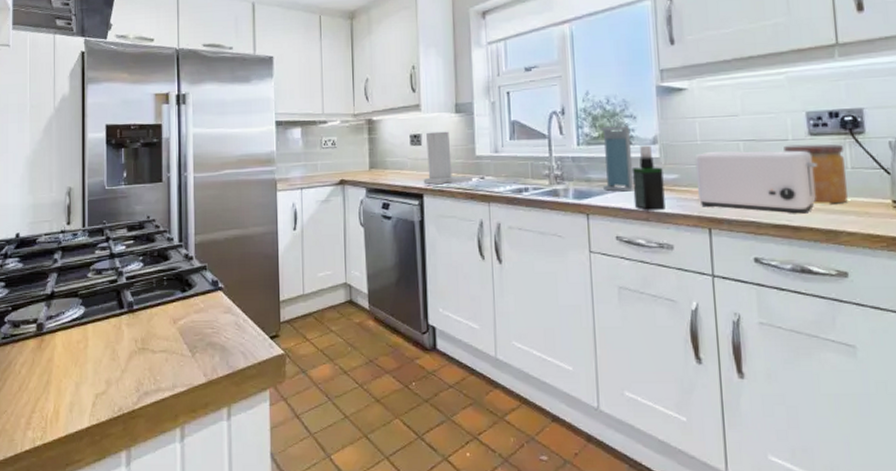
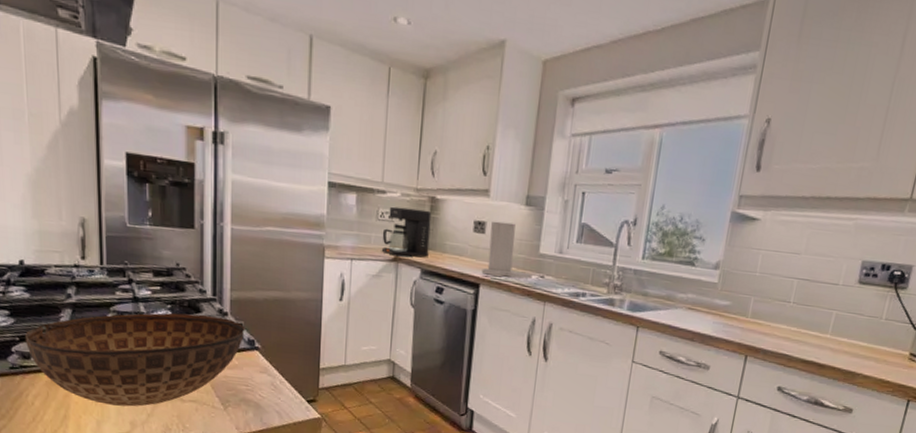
bowl: none [16,261,210,365] -> present [24,313,247,407]
coffee maker: none [327,132,372,179] -> present [381,206,432,258]
soap dispenser: present [599,126,634,192] -> none [658,244,697,311]
spray bottle: present [632,145,666,212] -> none [683,269,718,334]
toaster: present [695,150,818,214] -> none [743,284,858,354]
jar: present [784,143,849,204] -> none [832,289,885,350]

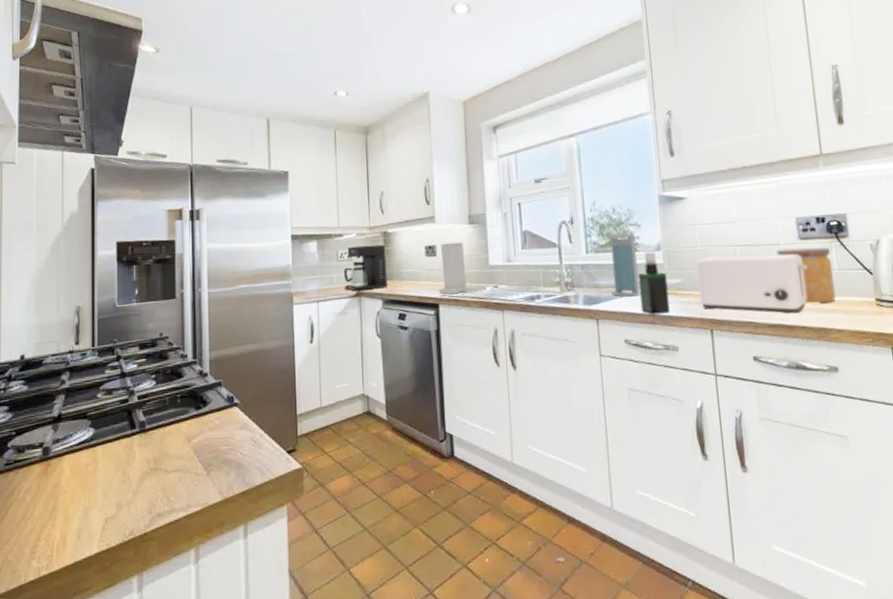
bowl: present [24,313,247,407] -> none [20,379,226,489]
soap dispenser: none [658,244,697,311] -> present [607,233,641,297]
spray bottle: none [683,269,718,334] -> present [637,252,670,316]
toaster: none [743,284,858,354] -> present [696,254,808,314]
jar: none [832,289,885,350] -> present [776,247,837,304]

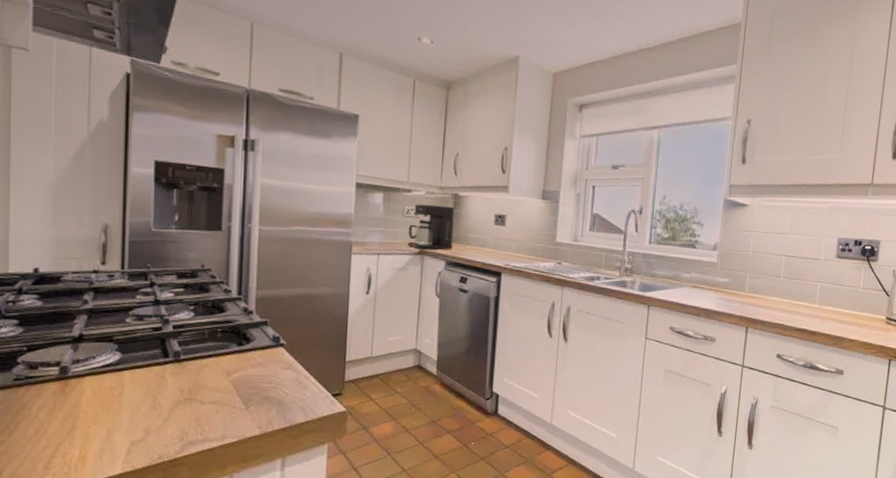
paper towel: present [438,242,487,295] -> none [503,214,550,266]
soap dispenser: present [607,233,641,297] -> none [666,229,696,289]
spray bottle: present [637,252,670,316] -> none [689,250,718,309]
toaster: present [696,254,808,314] -> none [742,262,838,322]
jar: present [776,247,837,304] -> none [815,264,861,316]

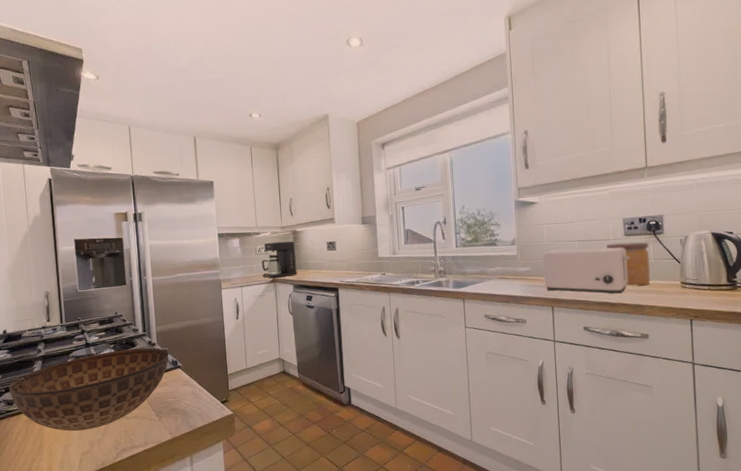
bowl: none [33,314,272,413] -> present [8,347,170,431]
toaster: none [742,262,838,322] -> present [542,247,630,294]
jar: none [815,264,861,316] -> present [606,242,651,286]

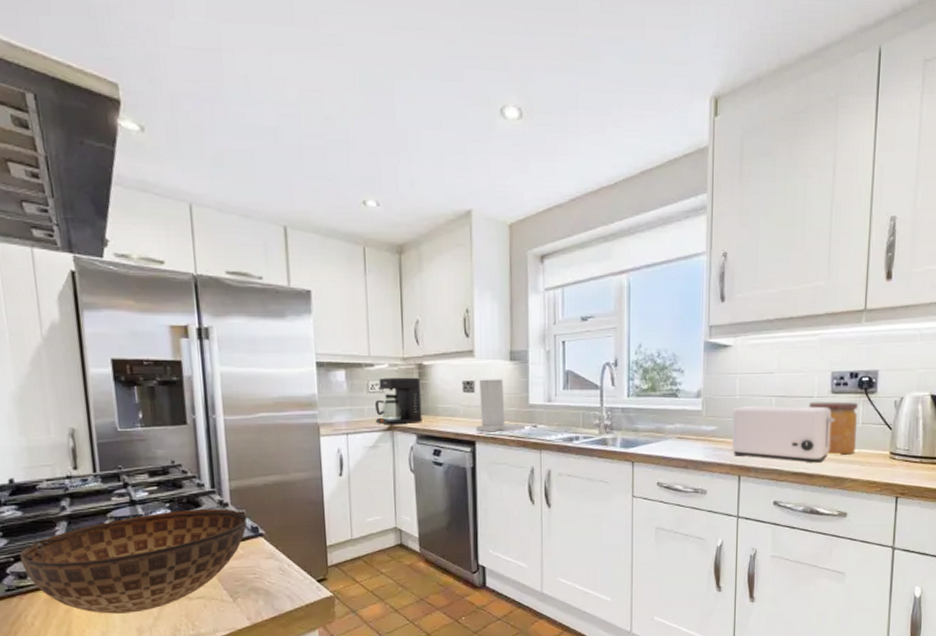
paper towel: none [338,238,376,281] -> present [476,379,525,433]

